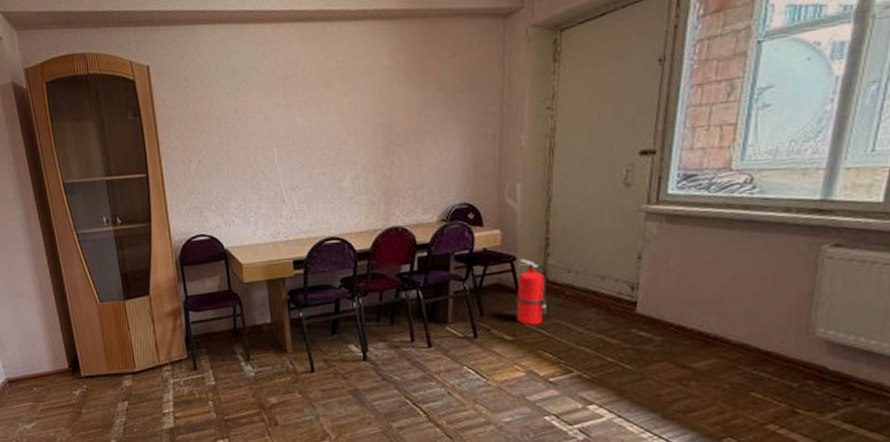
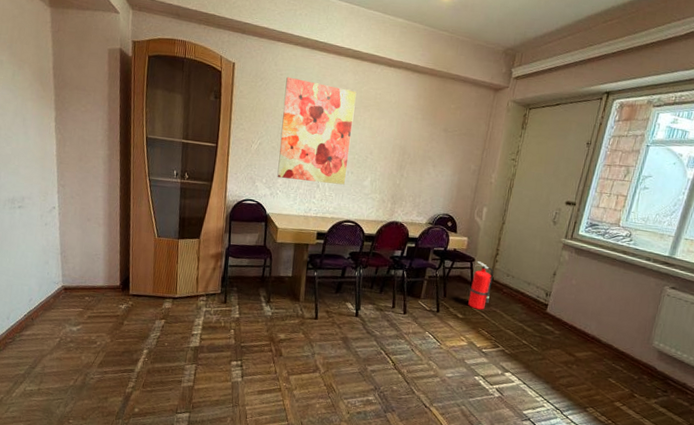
wall art: none [216,65,317,201] -> present [277,77,357,185]

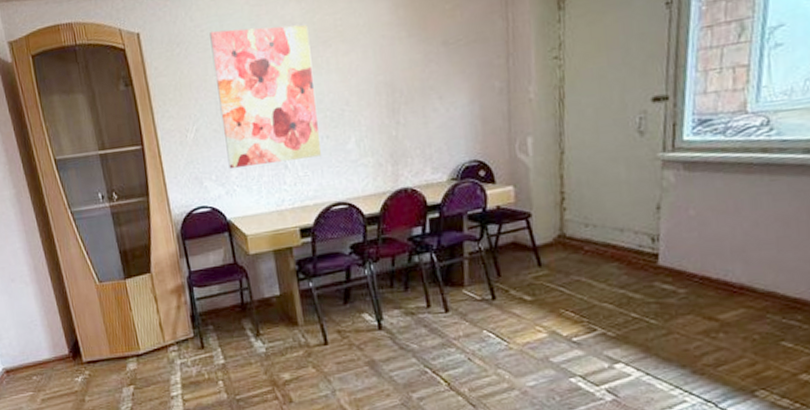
fire extinguisher: present [468,261,494,310] -> none [533,215,566,284]

